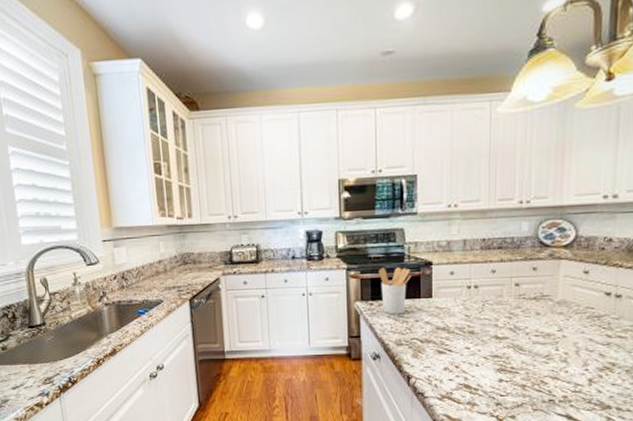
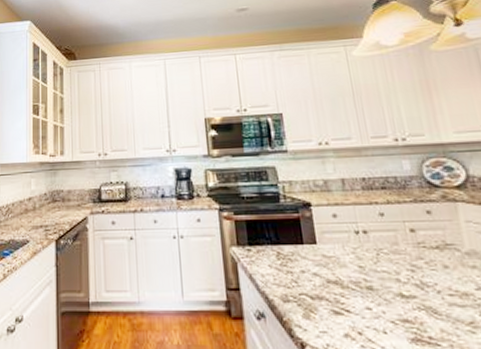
utensil holder: present [378,267,412,315] -> none [252,208,290,263]

